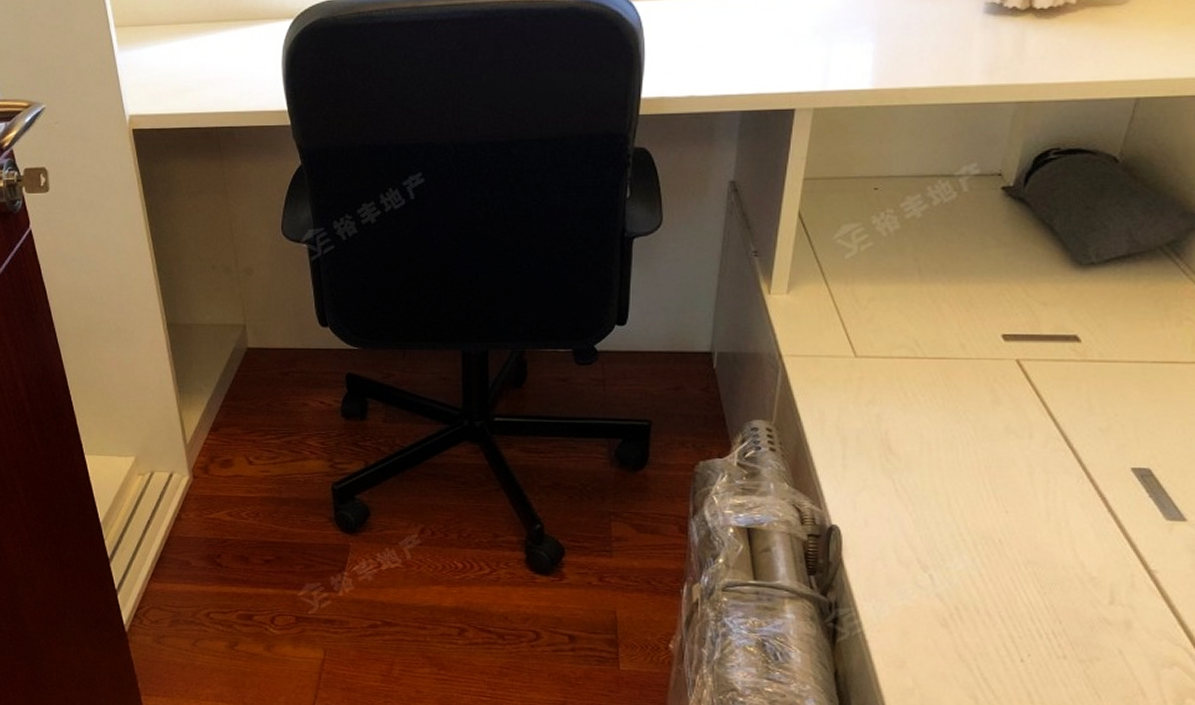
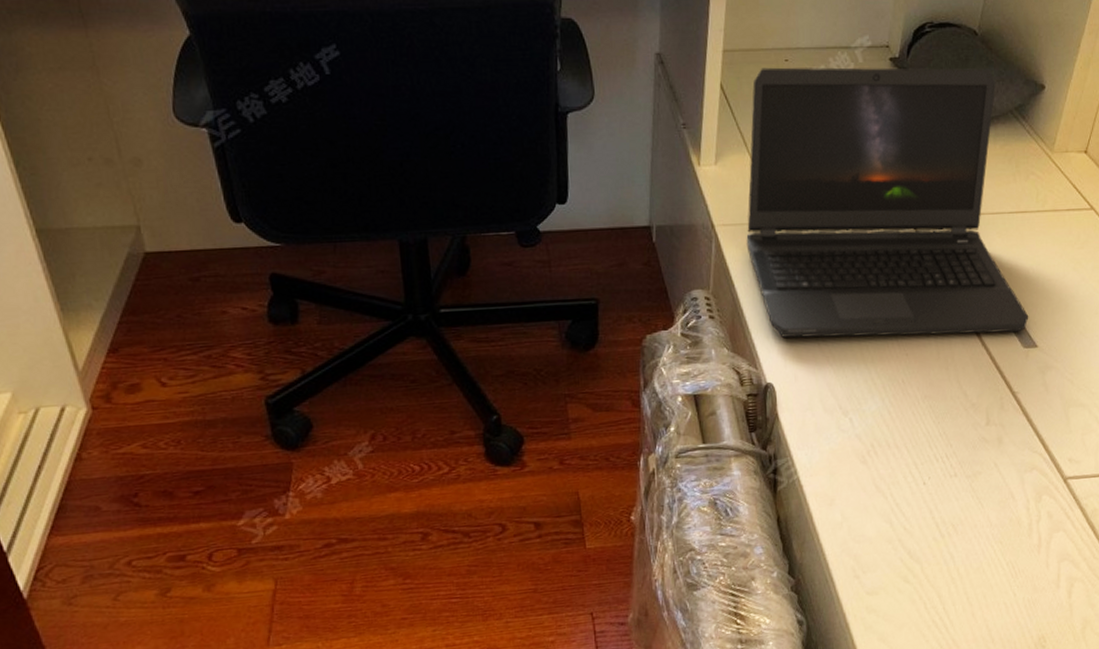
laptop computer: none [817,196,1176,501] -> present [746,67,1029,338]

